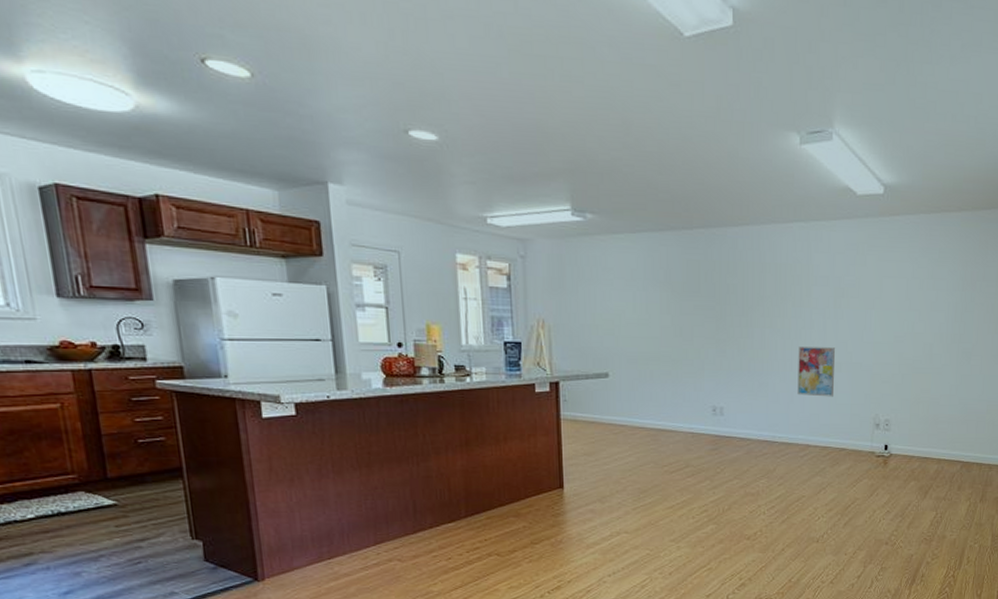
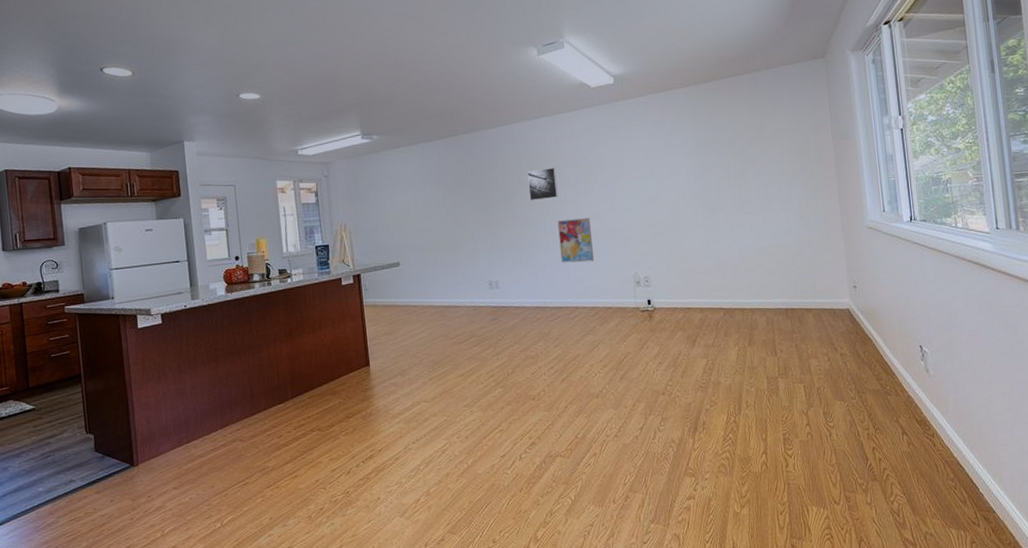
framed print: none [770,284,804,321] -> present [527,168,558,201]

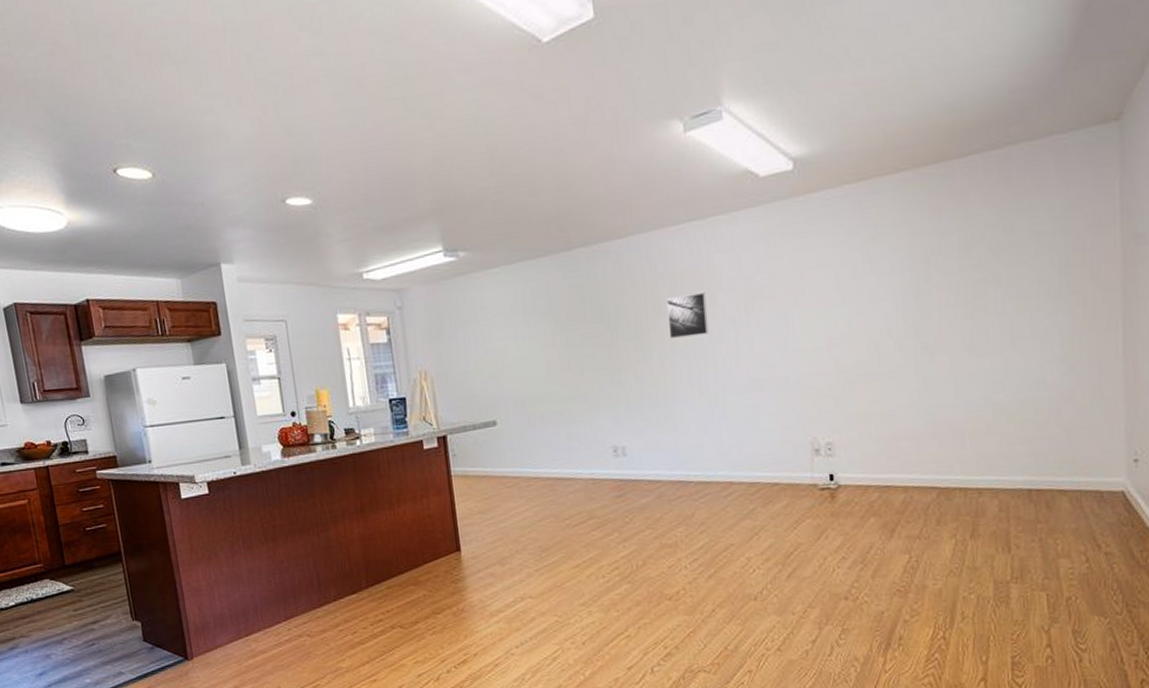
wall art: present [557,218,594,263] -> none [707,362,756,424]

